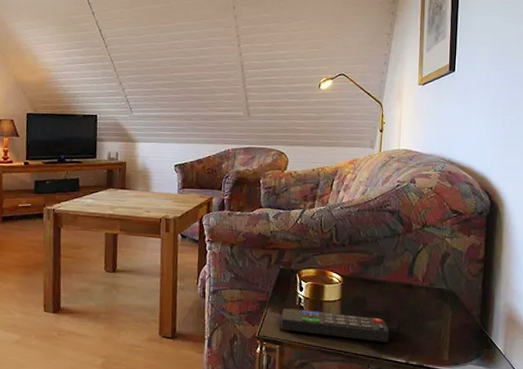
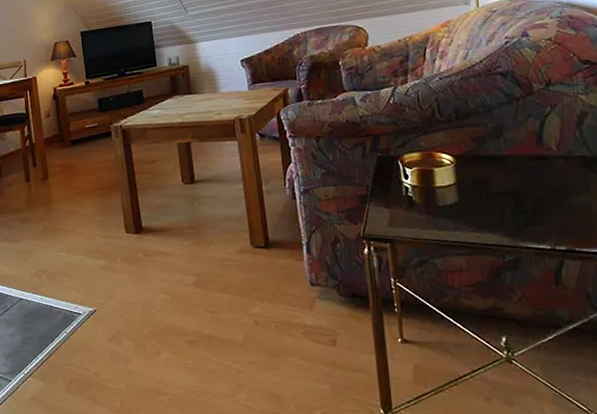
remote control: present [281,308,389,342] -> none [387,199,525,228]

